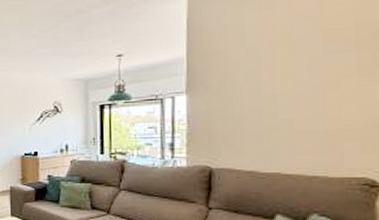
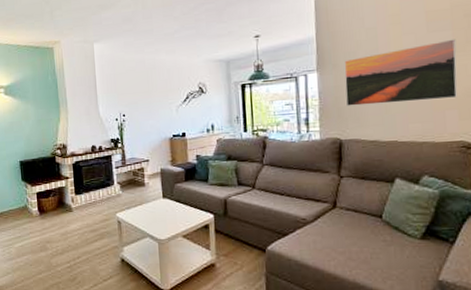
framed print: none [218,61,362,132] -> present [344,39,458,106]

